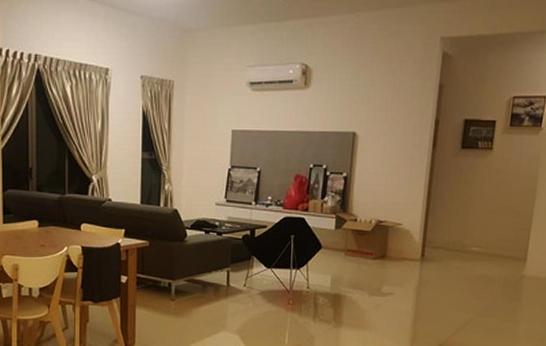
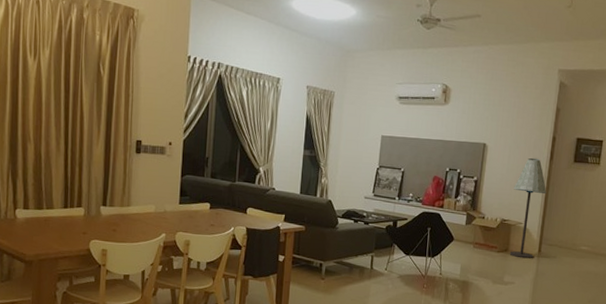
floor lamp: none [387,146,430,265] -> present [509,157,547,259]

